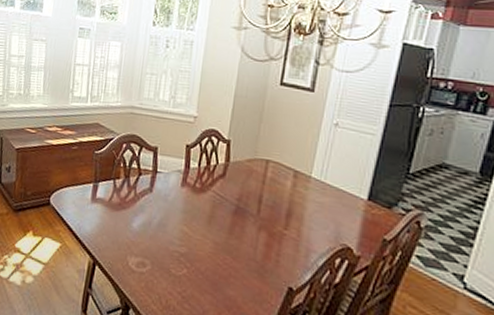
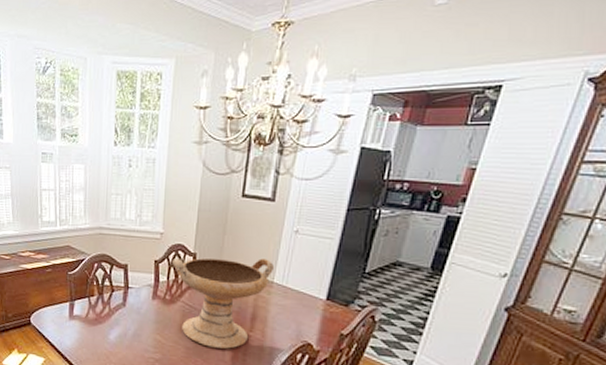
decorative bowl: none [205,143,312,248] -> present [172,257,274,349]

